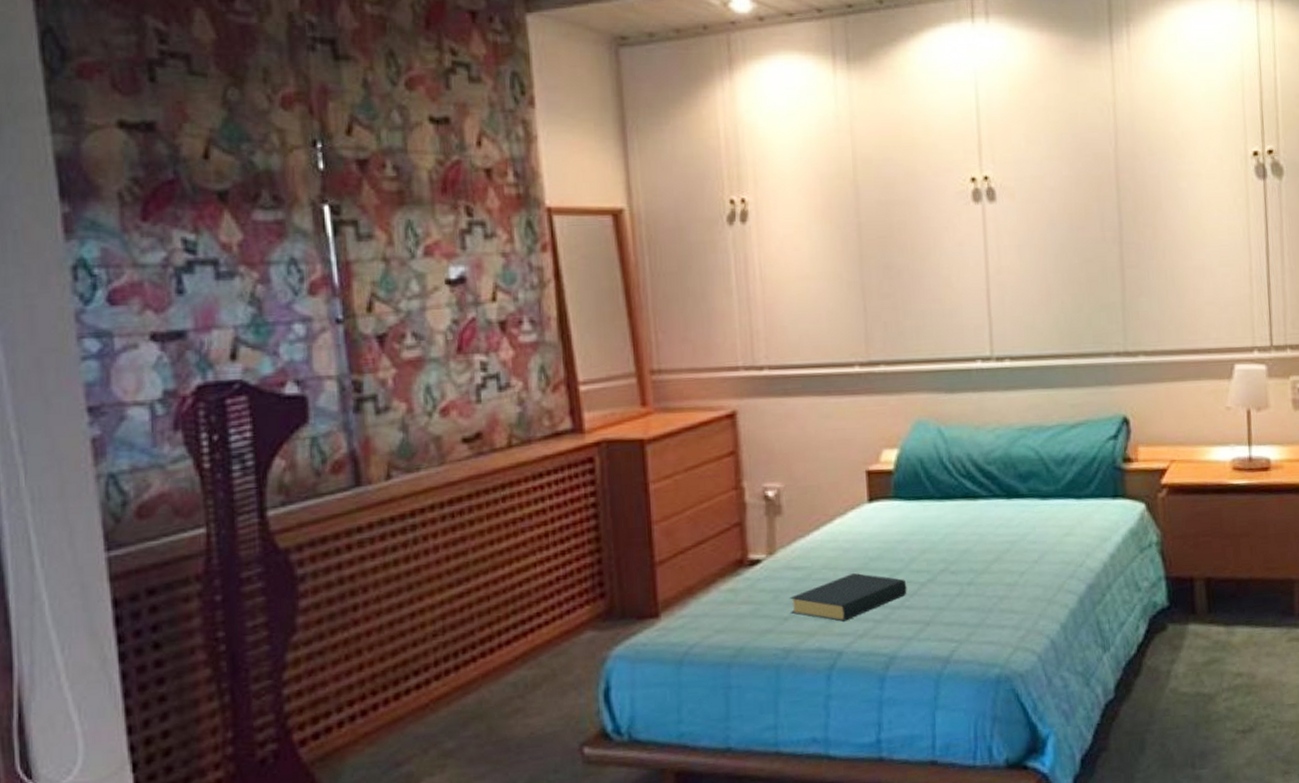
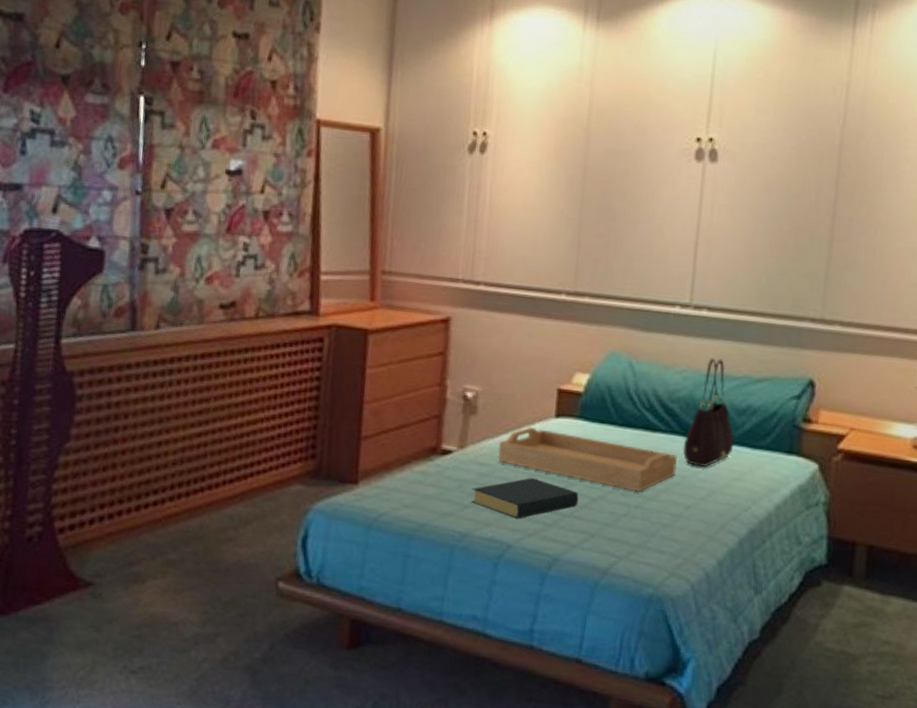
serving tray: none [811,517,1004,568] -> present [498,427,677,492]
handbag: none [1007,410,1059,529] -> present [683,358,735,467]

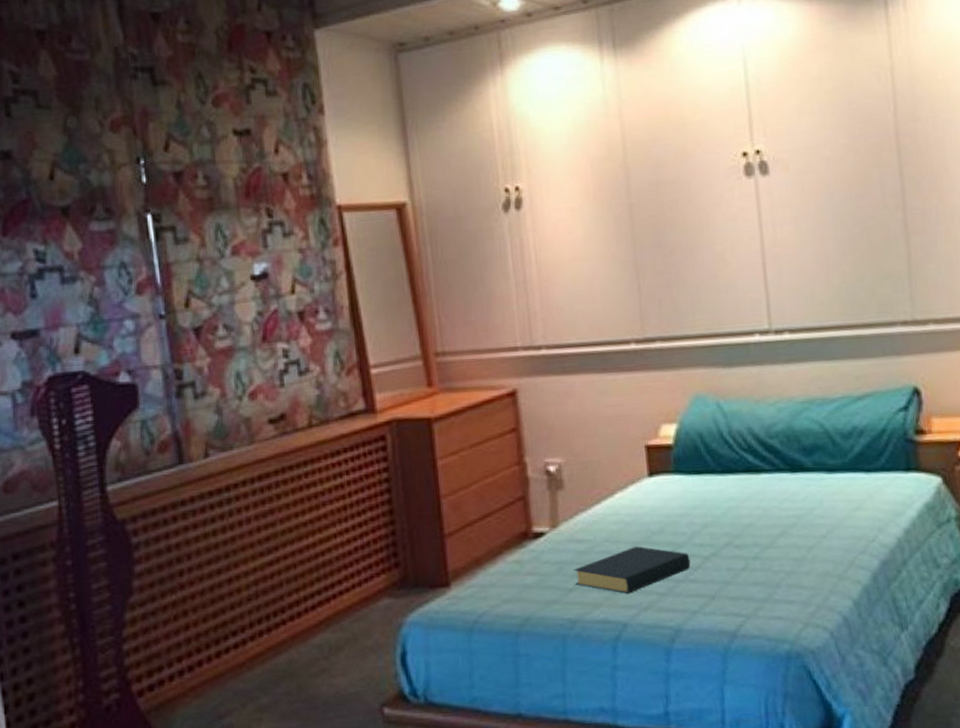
serving tray: present [498,427,677,492] -> none [593,491,790,542]
handbag: present [683,358,735,467] -> none [791,382,847,503]

